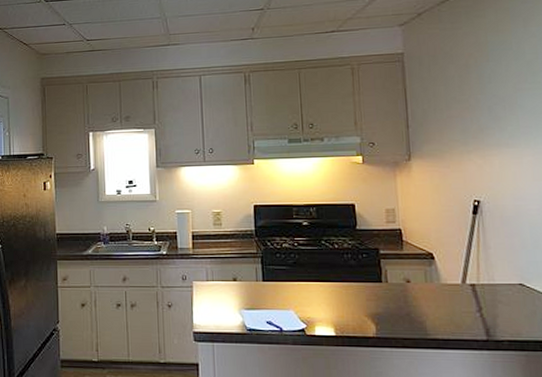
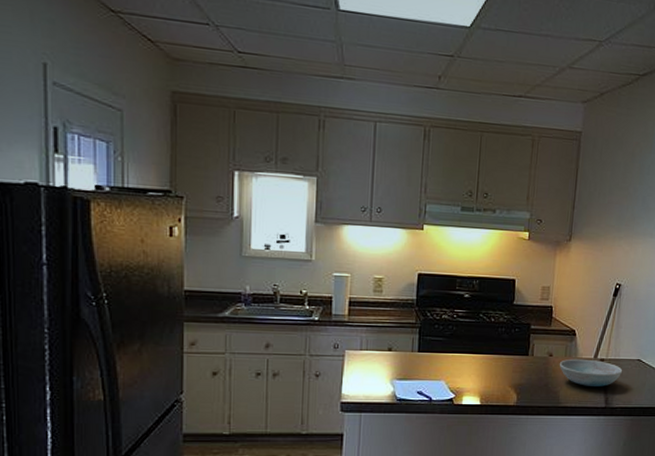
dish: none [419,284,502,317] -> present [559,358,623,388]

